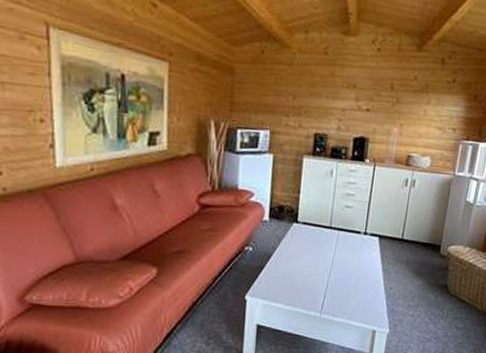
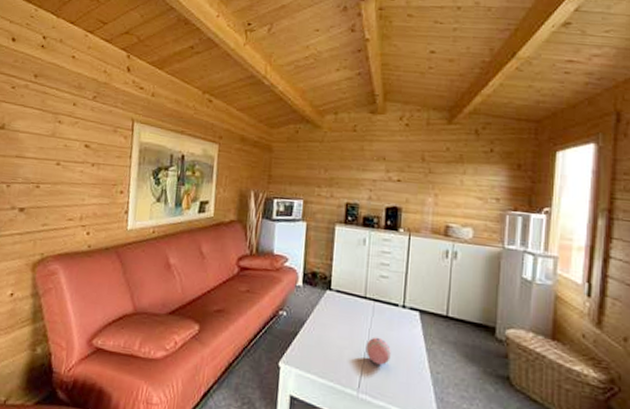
decorative egg: none [329,263,352,287] -> present [365,337,391,365]

